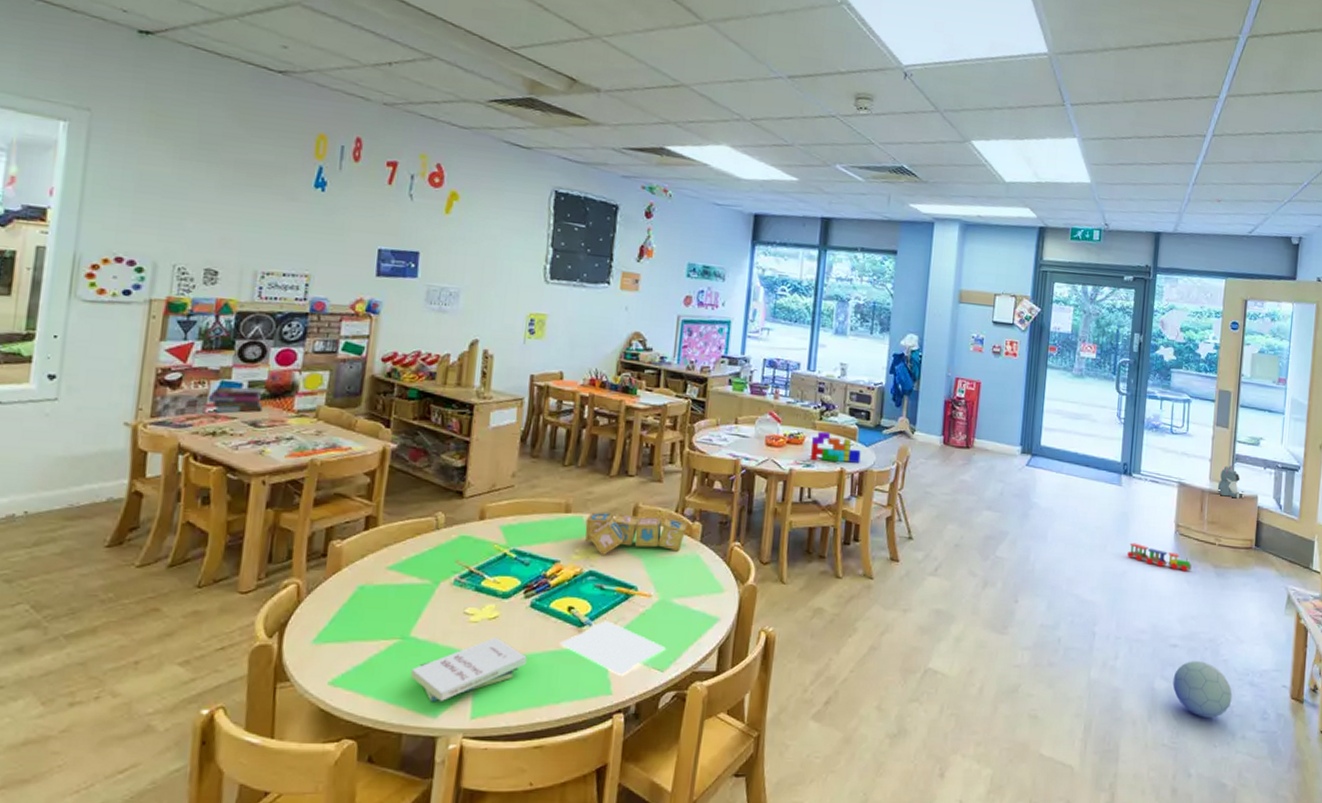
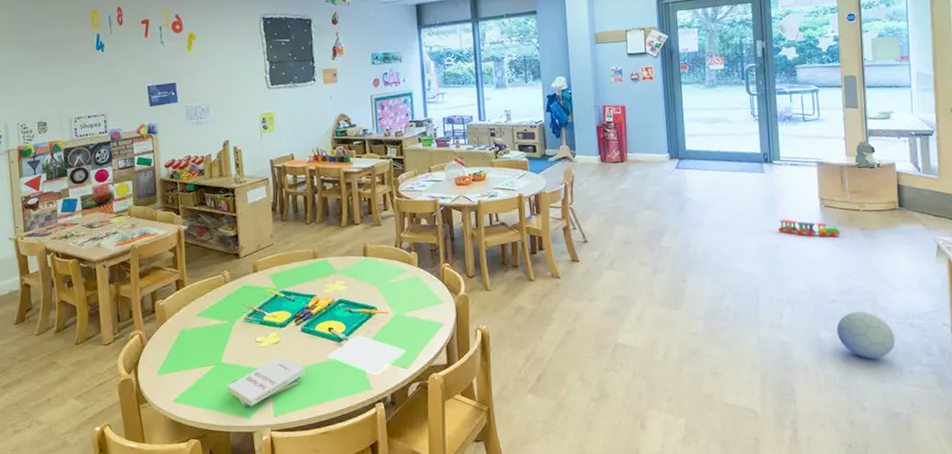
books: present [207,387,266,414] -> none [57,200,94,222]
toy blocks: present [585,512,687,556] -> none [329,251,406,288]
toy blocks: present [810,431,861,463] -> none [491,167,534,191]

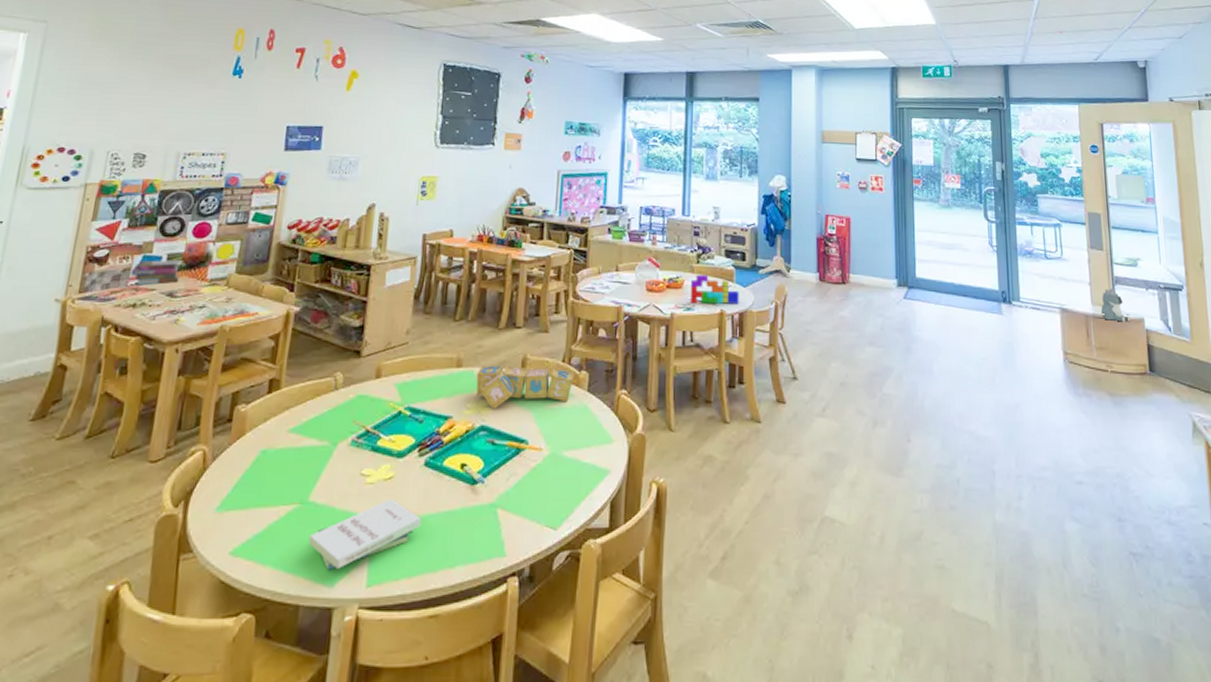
books: none [57,200,94,222] -> present [130,260,183,286]
paper sheet: present [326,335,406,374] -> none [452,477,558,535]
toy blocks: none [329,251,406,288] -> present [476,364,574,410]
toy blocks: none [491,167,534,191] -> present [690,274,739,304]
toy train: present [778,219,840,238] -> none [1017,373,1087,402]
ball: present [836,311,895,359] -> none [1084,499,1151,562]

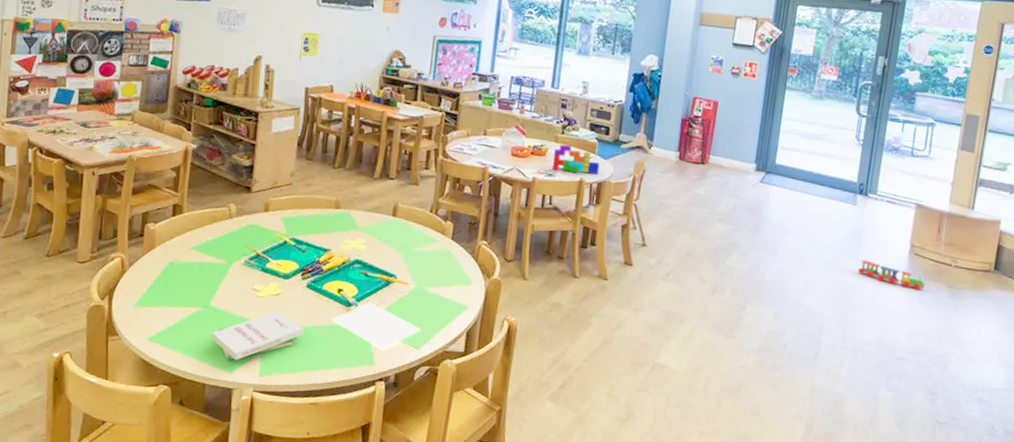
books: present [130,260,183,286] -> none [48,93,93,116]
paper sheet: none [452,477,558,535] -> present [330,303,420,350]
toy blocks: present [476,364,574,410] -> none [352,209,440,248]
toy train: none [1017,373,1087,402] -> present [858,259,925,290]
stuffed animal: present [1101,288,1131,322] -> none [957,189,987,223]

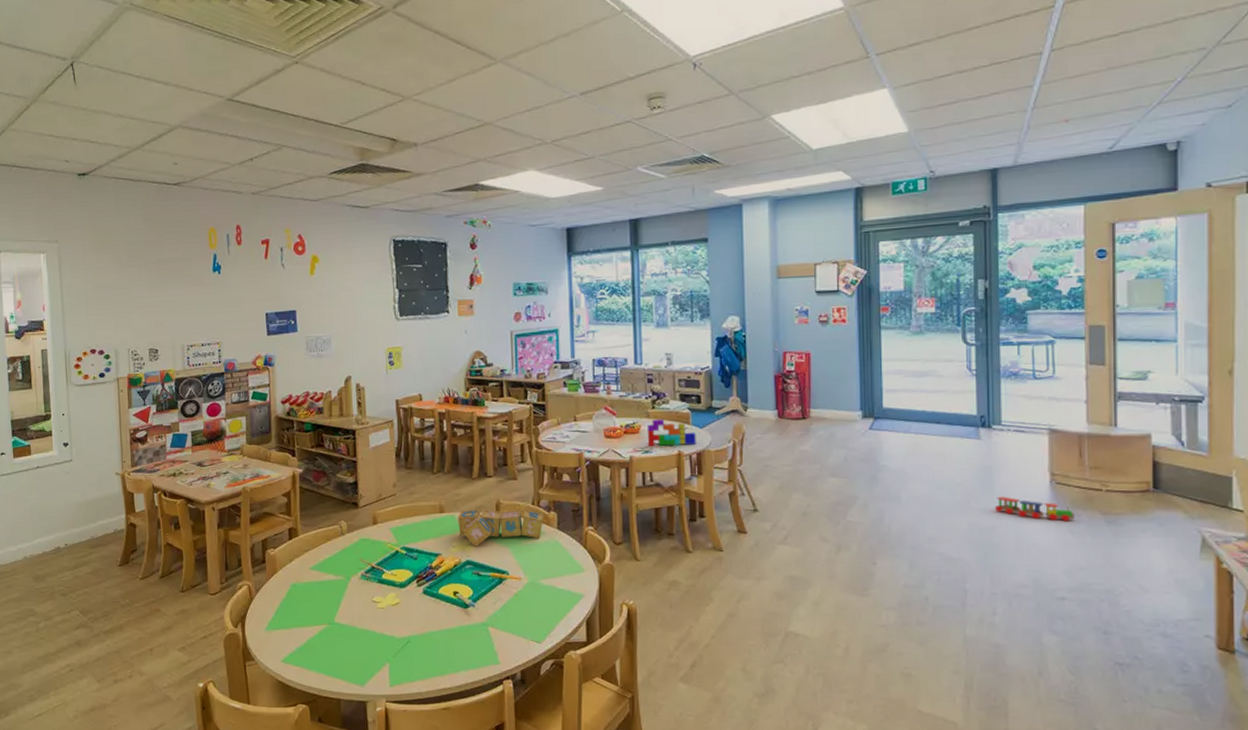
books: present [211,310,304,361] -> none [340,620,427,674]
paper sheet: present [330,303,420,350] -> none [450,602,540,647]
toy blocks: none [352,209,440,248] -> present [457,509,544,548]

